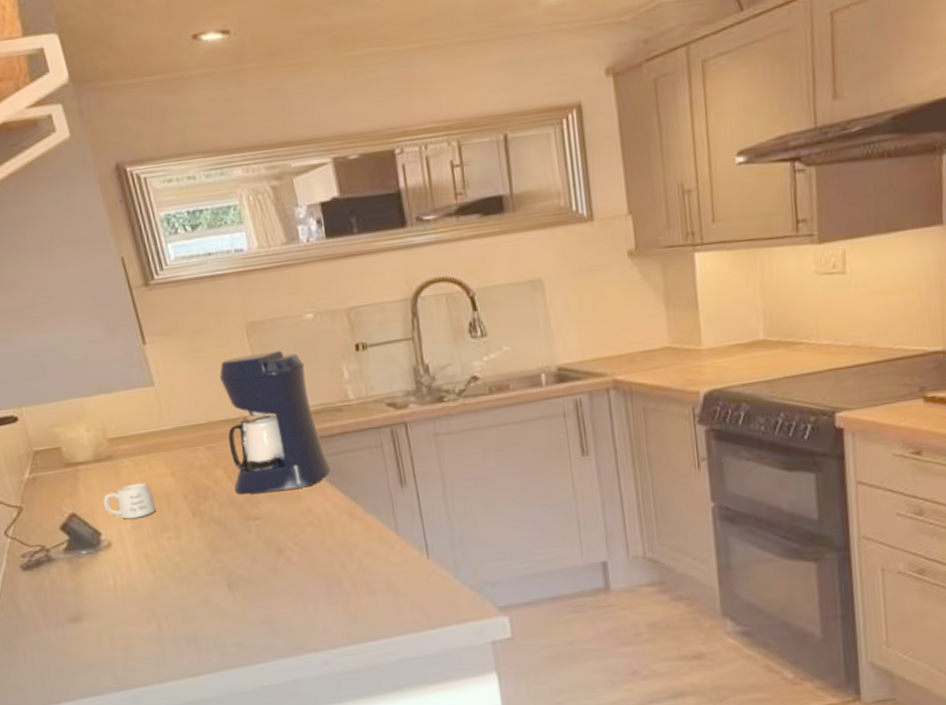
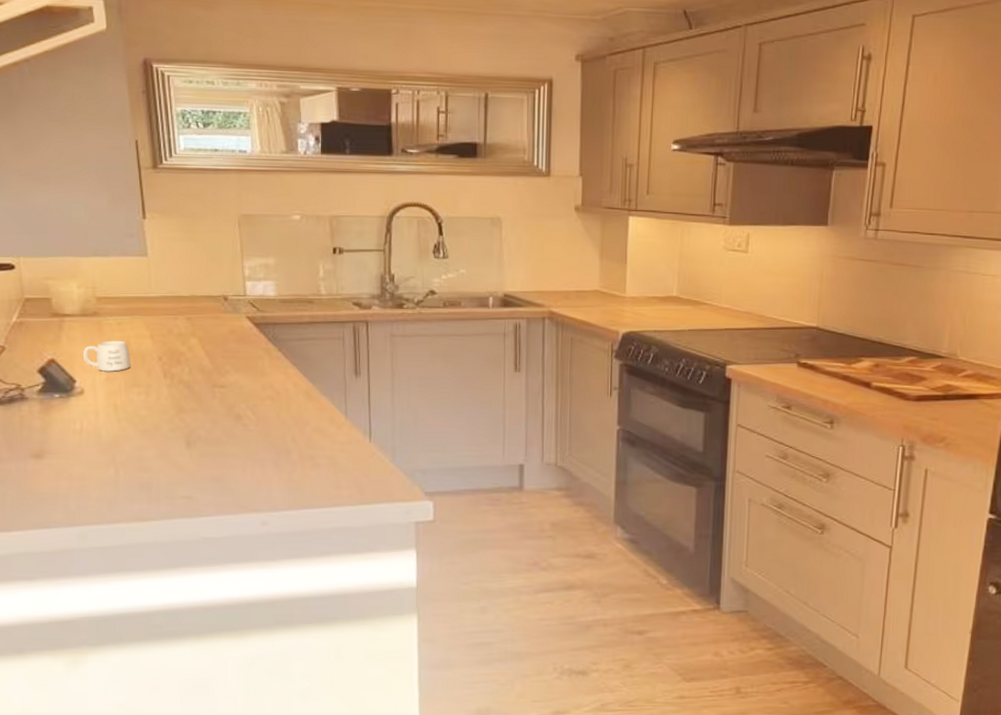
coffee maker: present [219,350,331,495] -> none [205,242,295,365]

